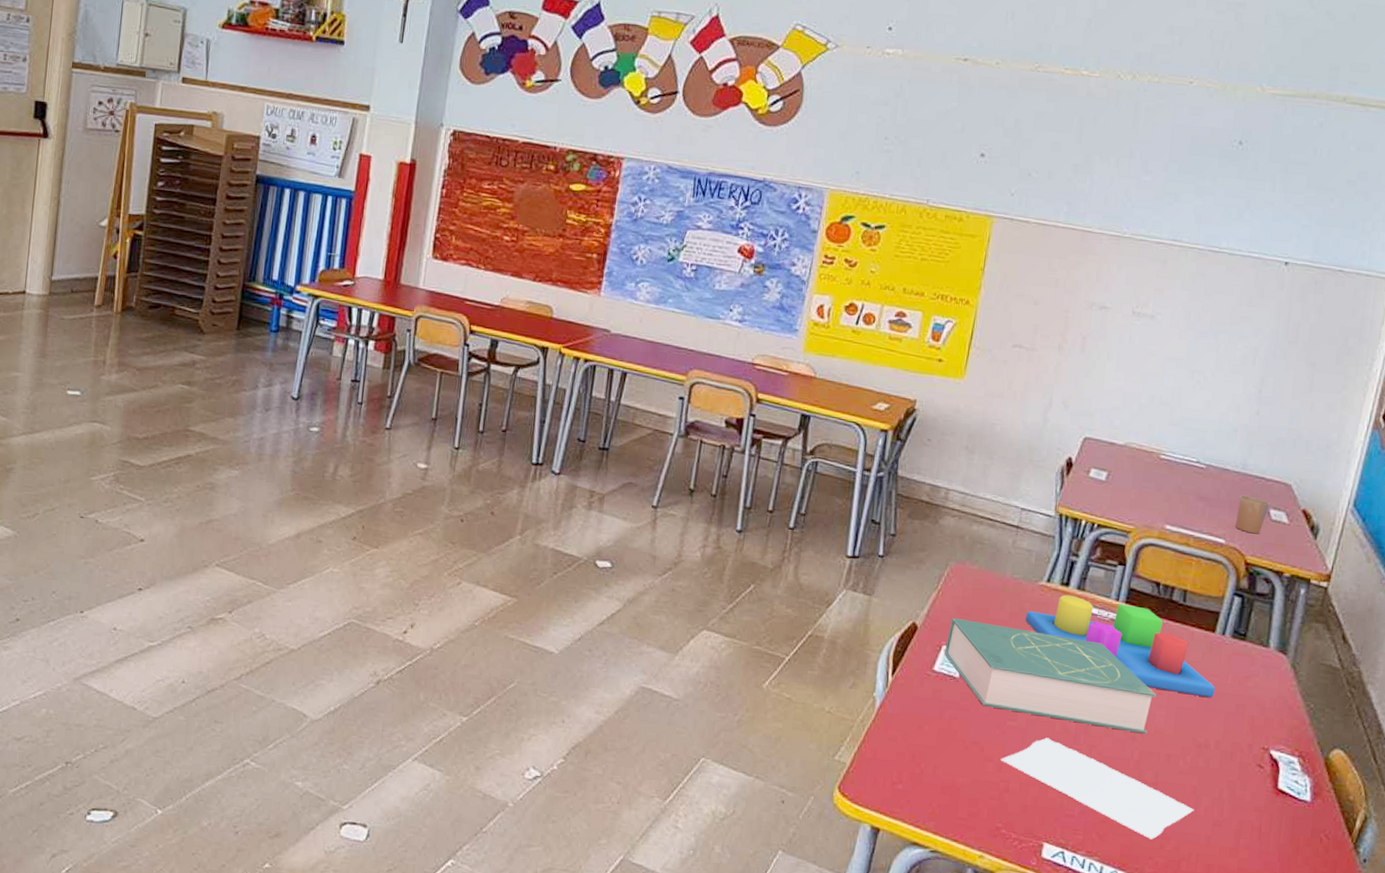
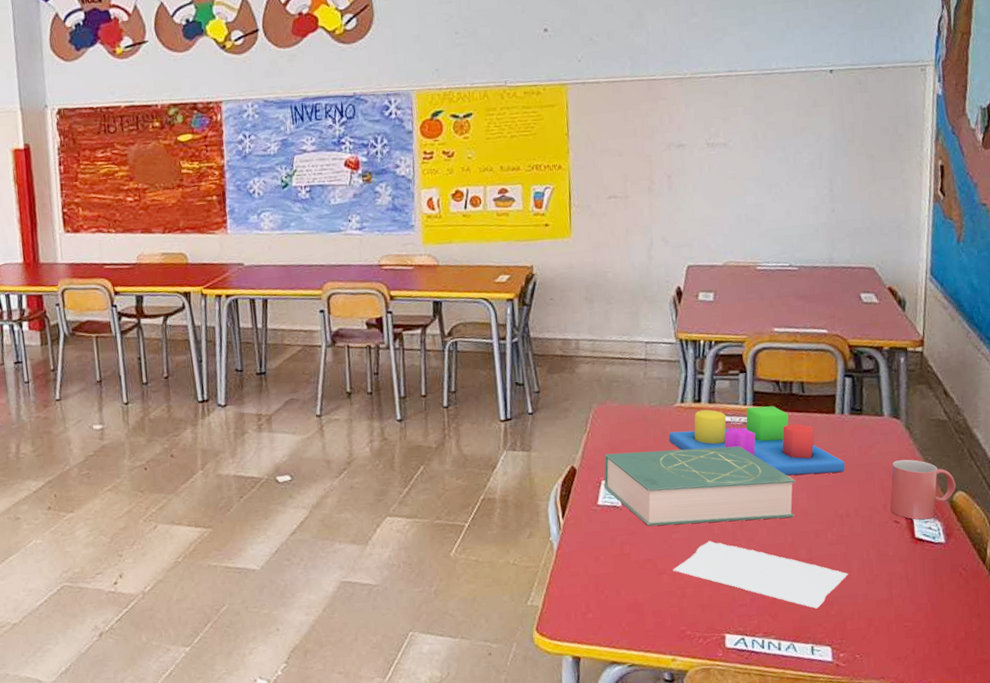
cup: present [1235,495,1270,534] -> none [831,286,860,319]
mug: none [1255,699,1336,772] -> present [890,459,956,520]

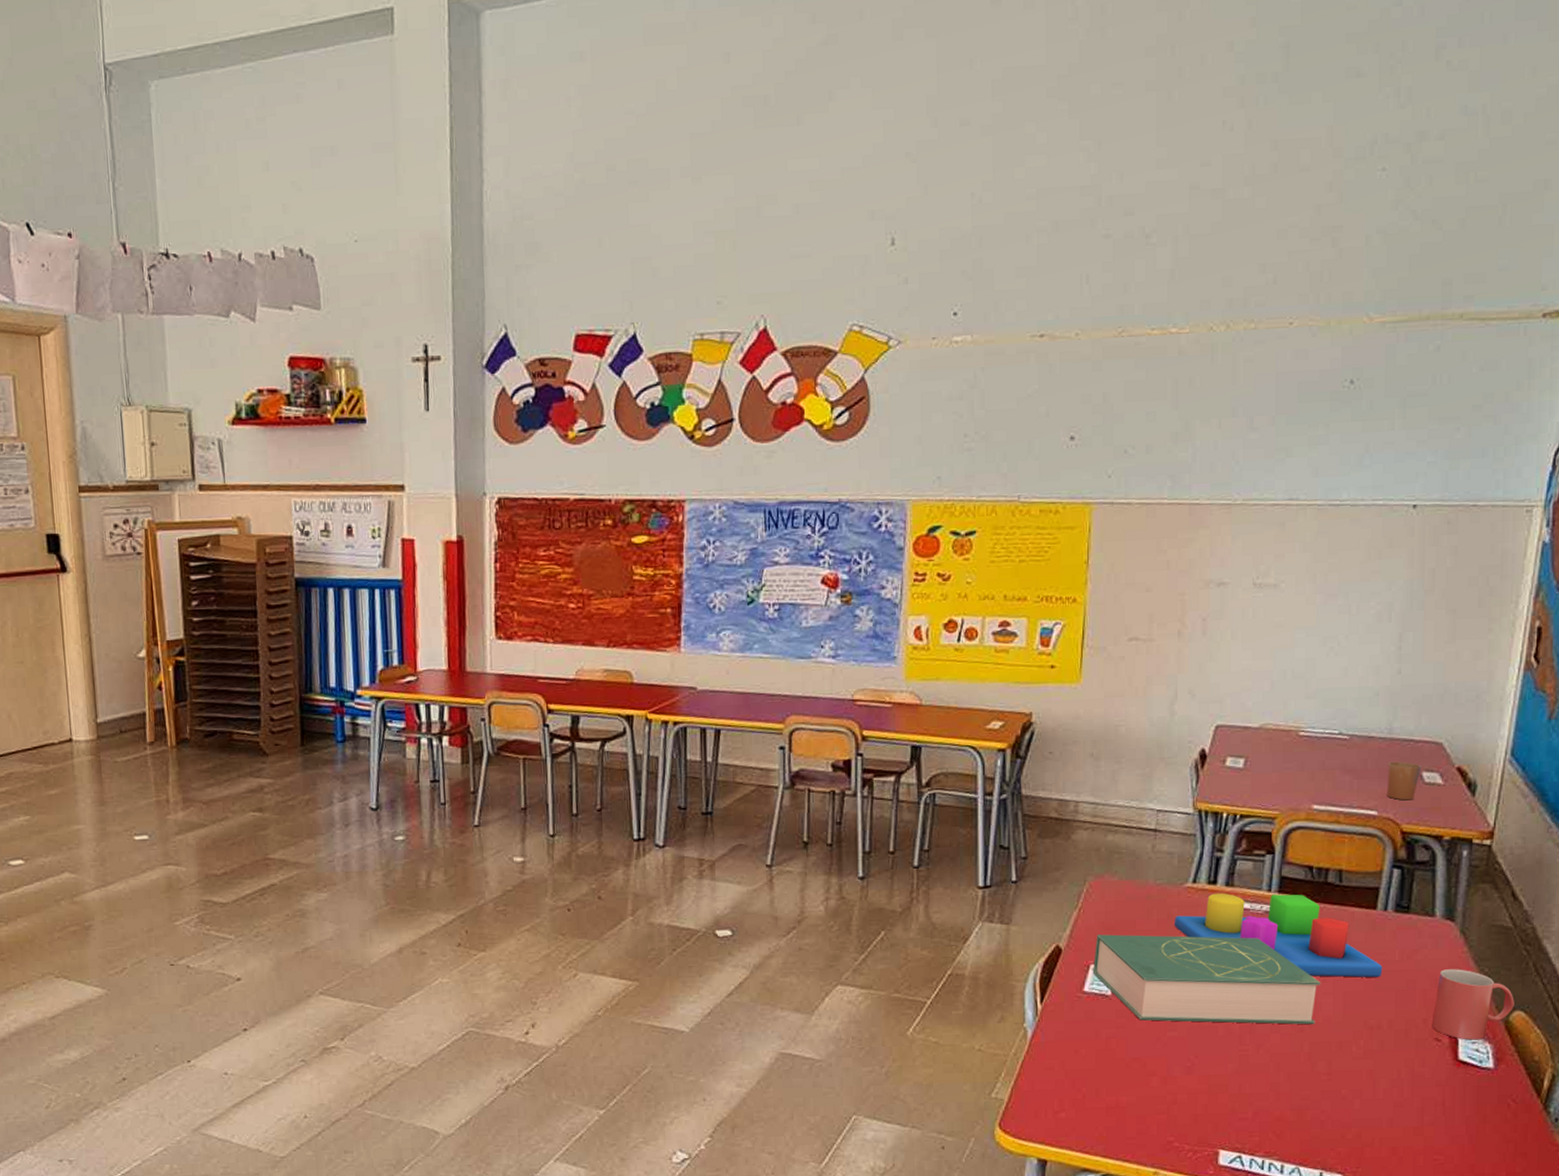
paper sheet: present [673,541,848,609] -> none [1164,1043,1373,1130]
cup: none [831,286,860,319] -> present [1387,761,1422,801]

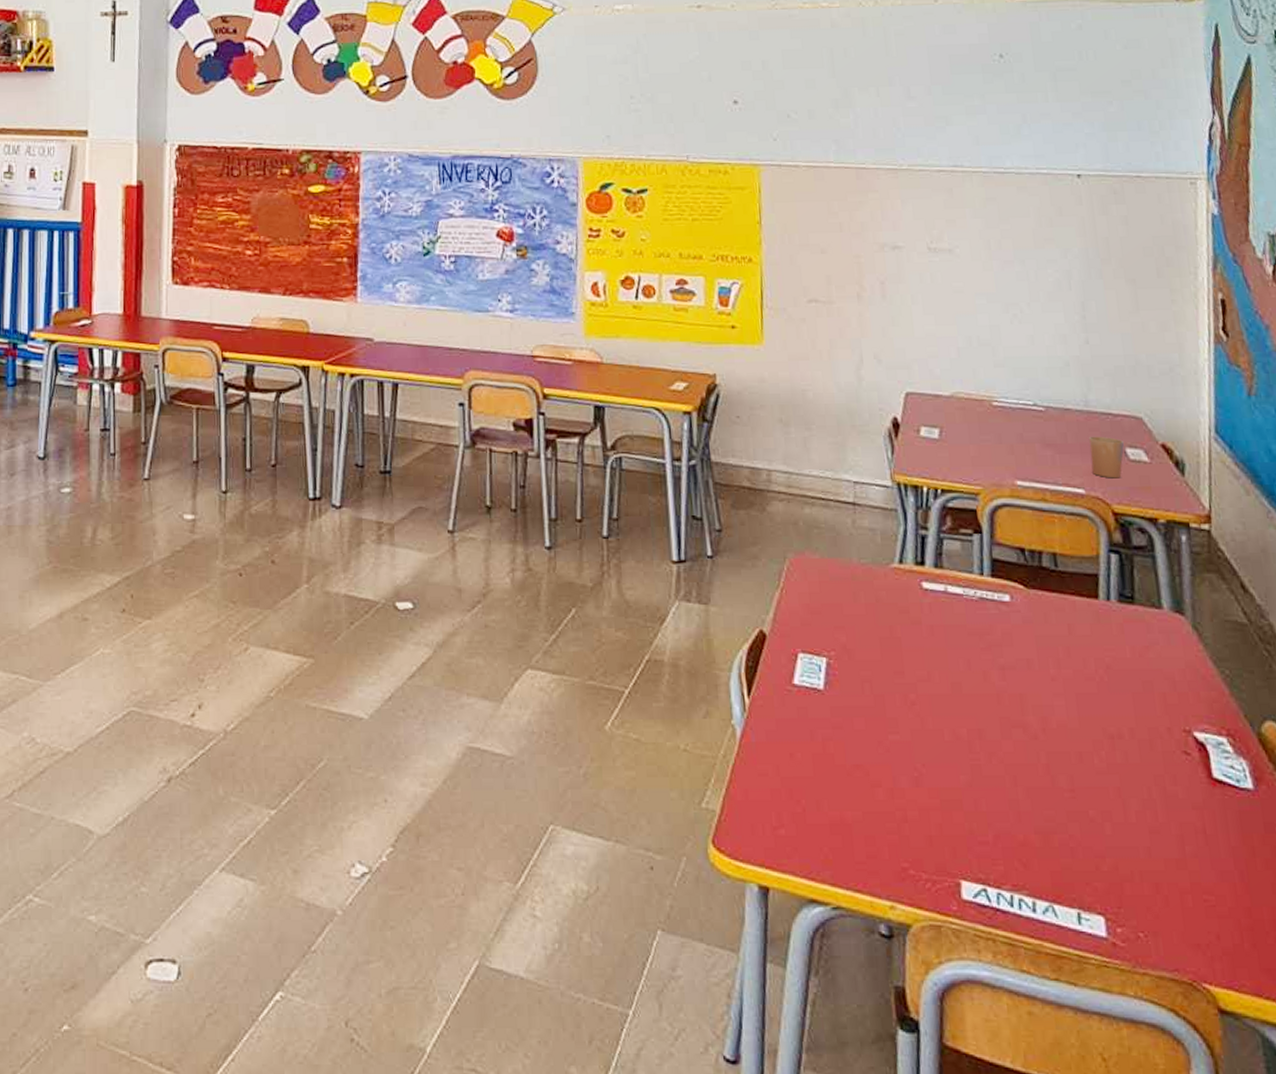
book: present [1093,934,1321,1025] -> none [801,619,1050,731]
toy blocks: present [1173,893,1383,978] -> none [883,575,1115,678]
mug: present [1431,969,1514,1040] -> none [1176,670,1265,755]

